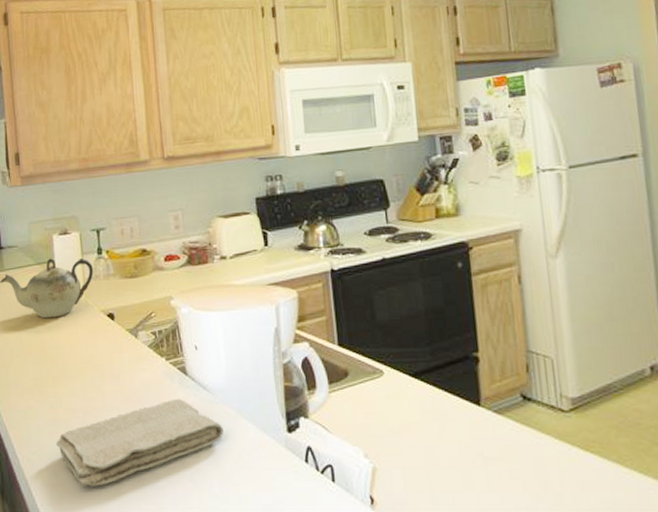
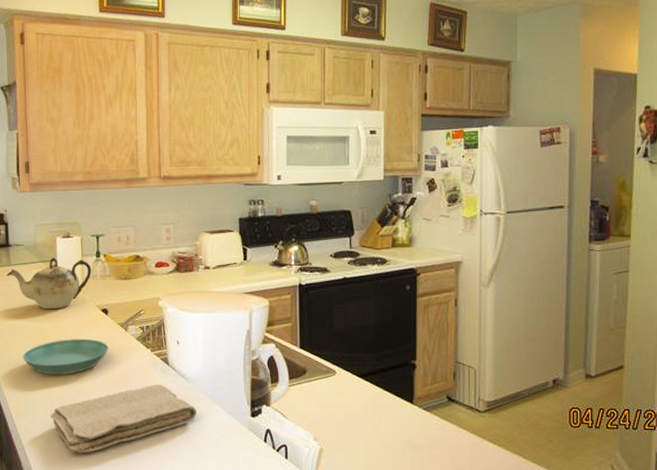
saucer: none [21,350,117,395] -> present [22,339,108,376]

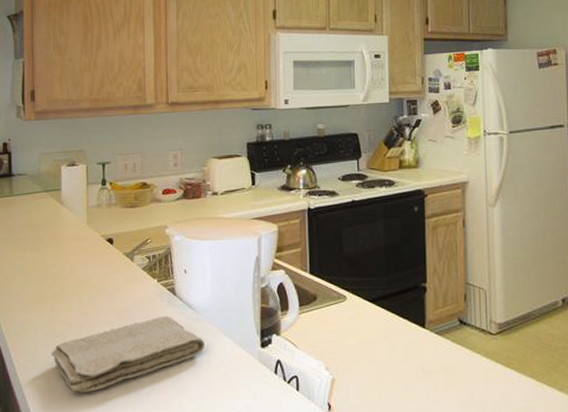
teapot: present [6,257,92,310] -> none [8,187,97,241]
saucer: present [22,339,108,376] -> none [23,271,113,310]

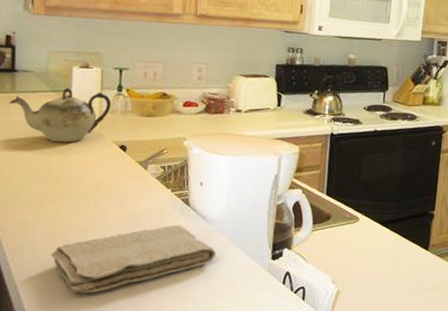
teapot: none [8,187,97,241] -> present [9,87,112,143]

